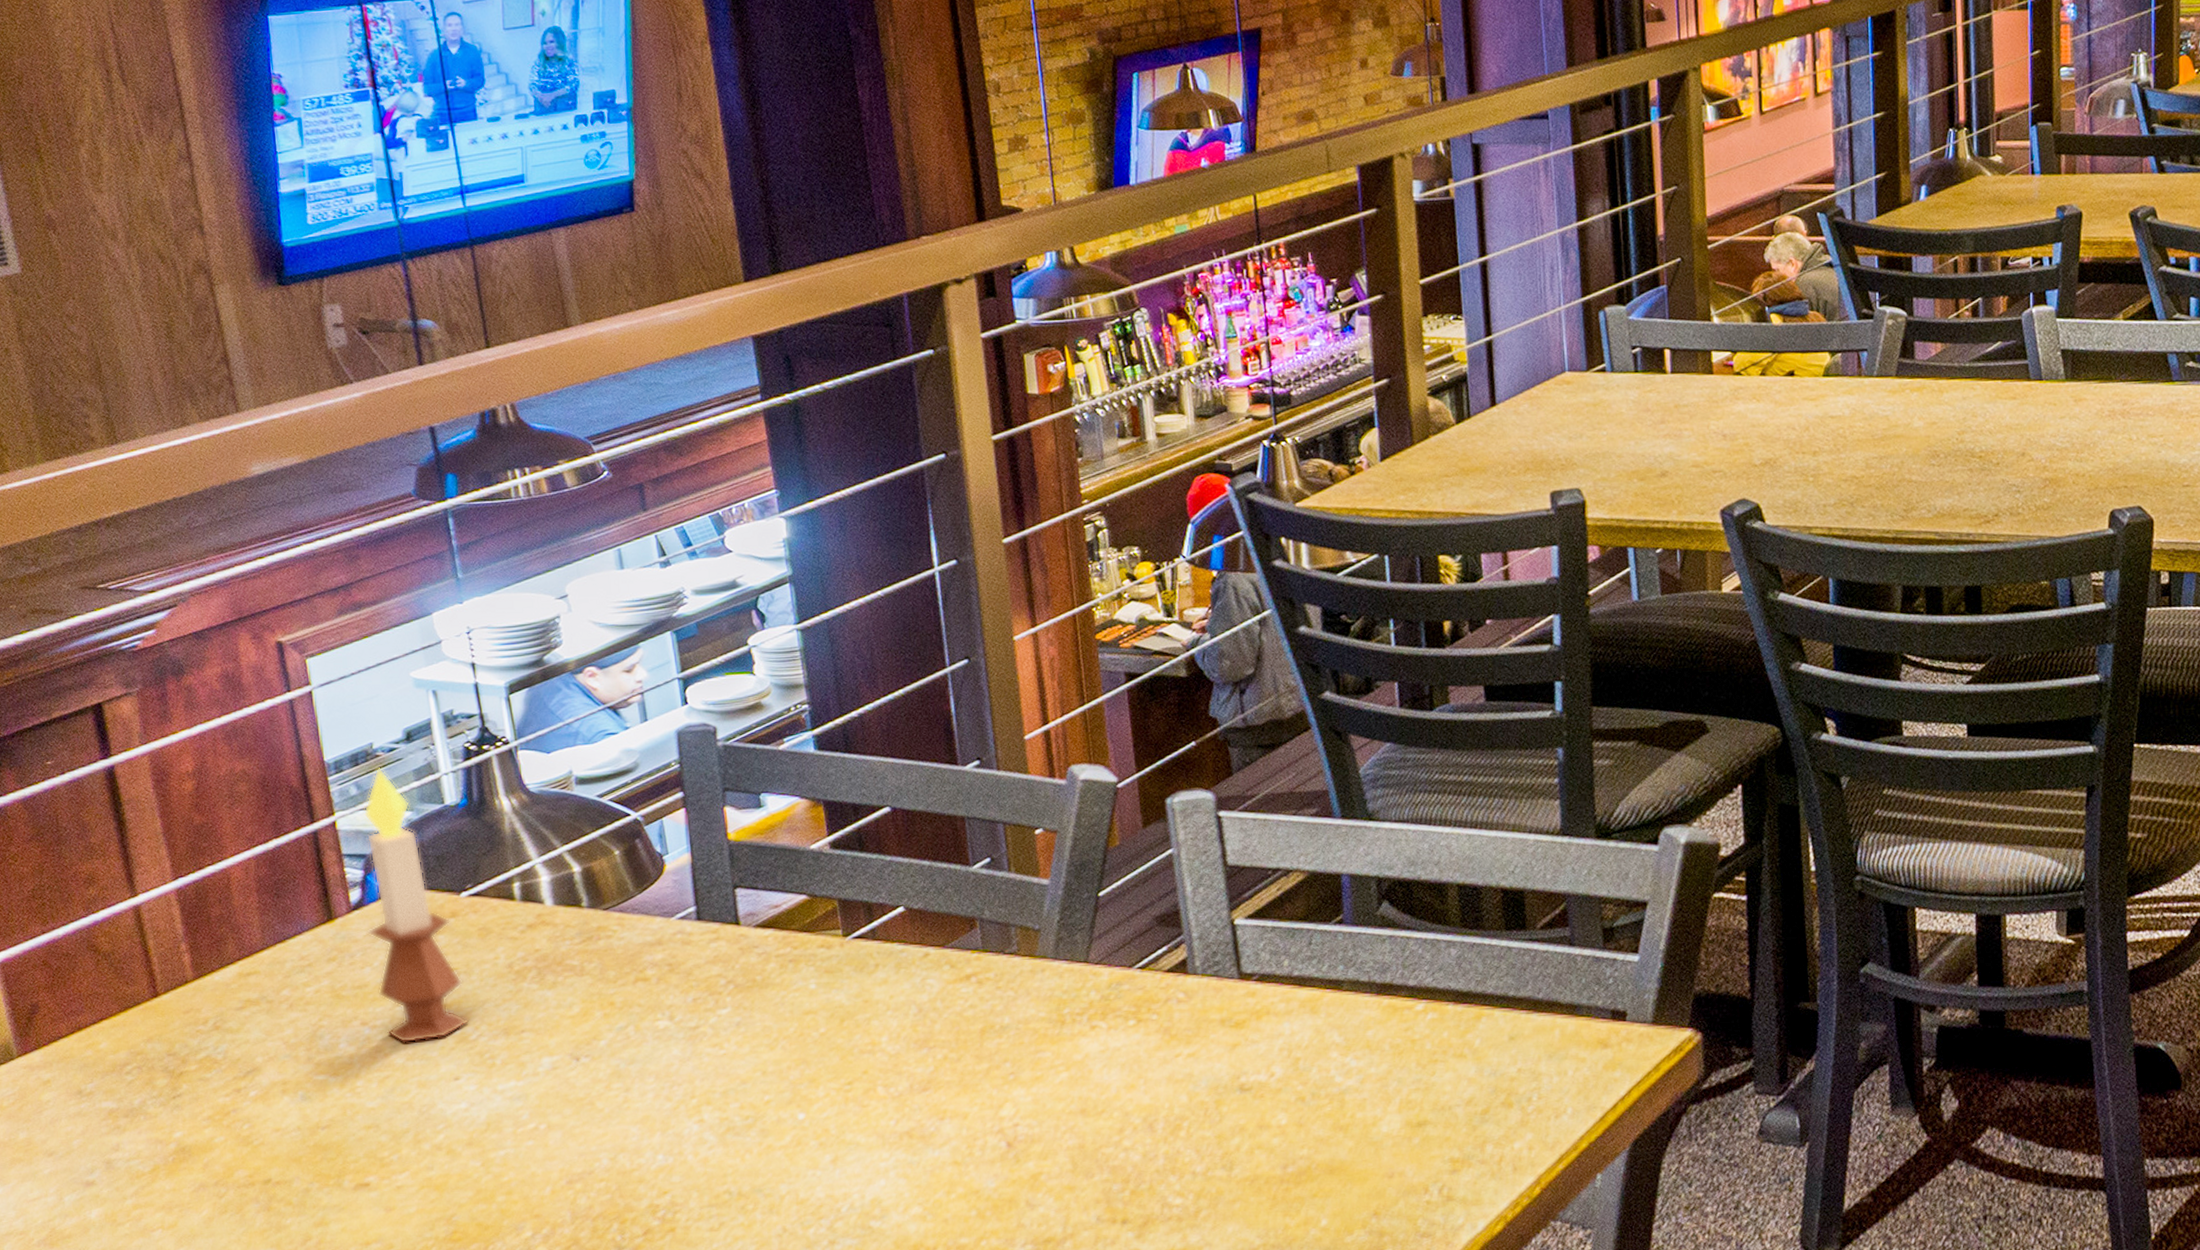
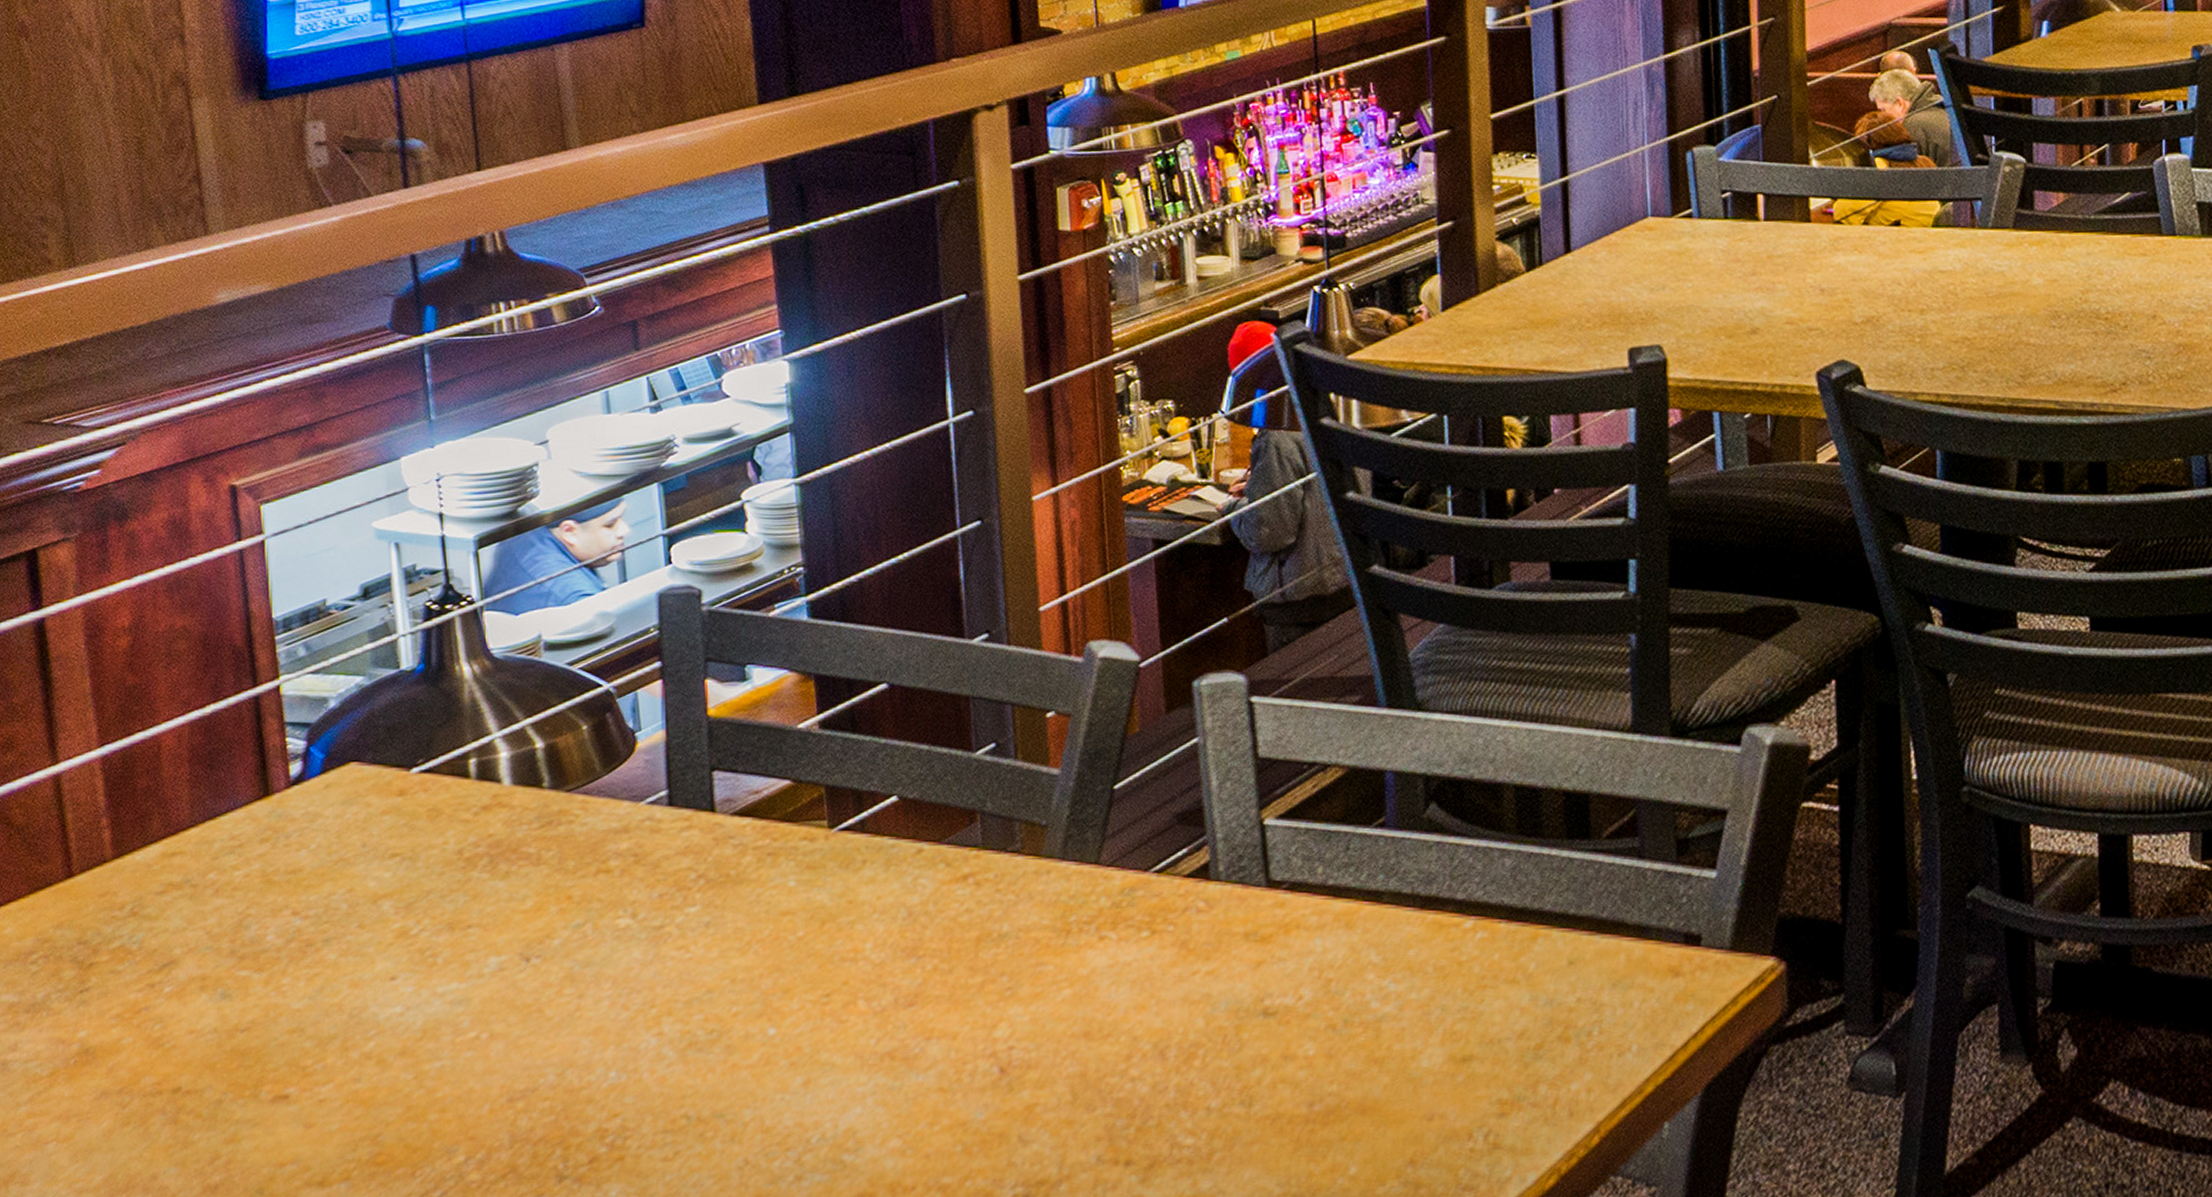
candle: present [363,768,469,1043] -> none [306,627,410,937]

